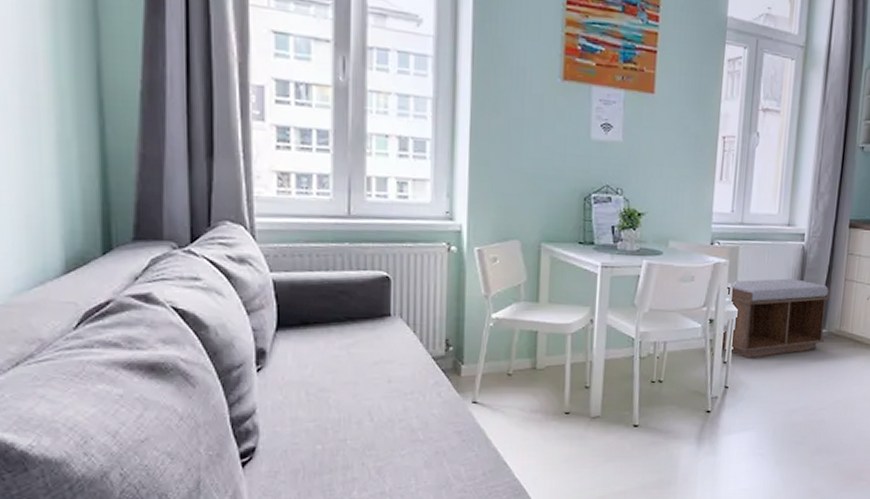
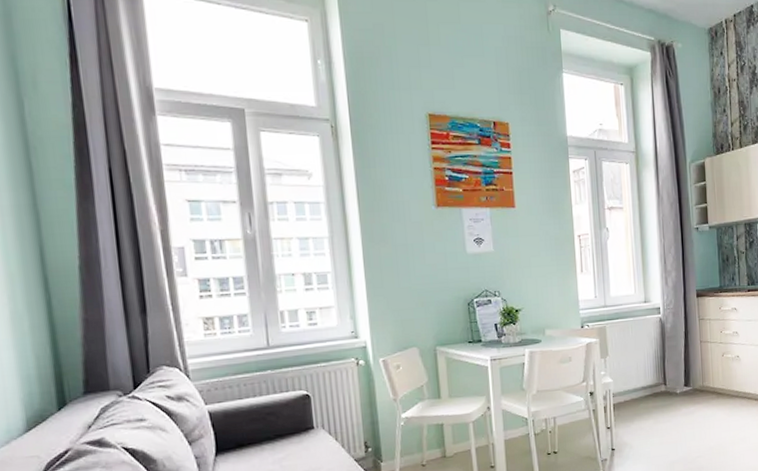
bench: present [720,278,830,358] -> none [601,347,692,422]

